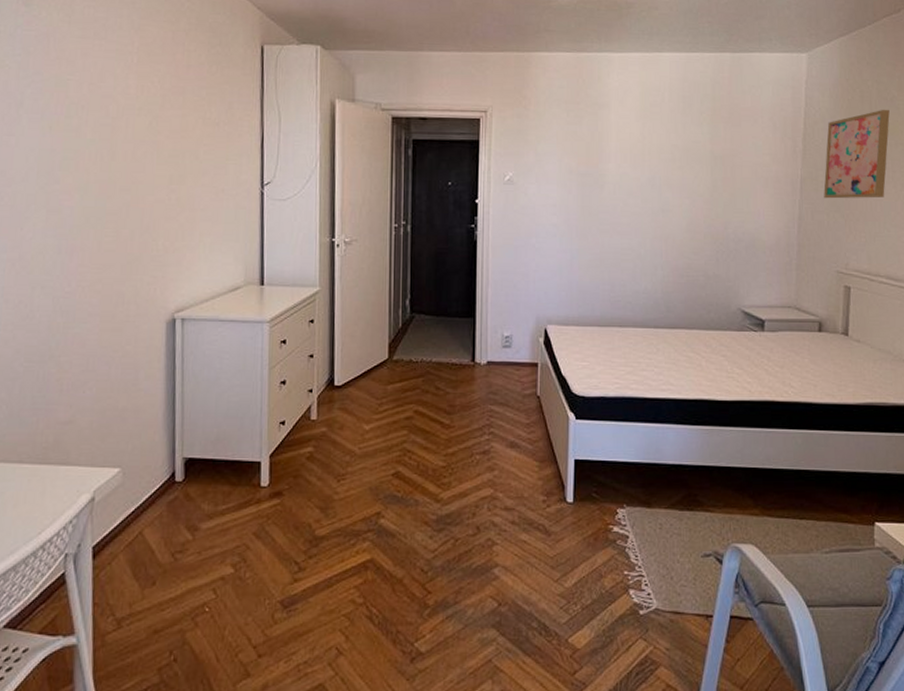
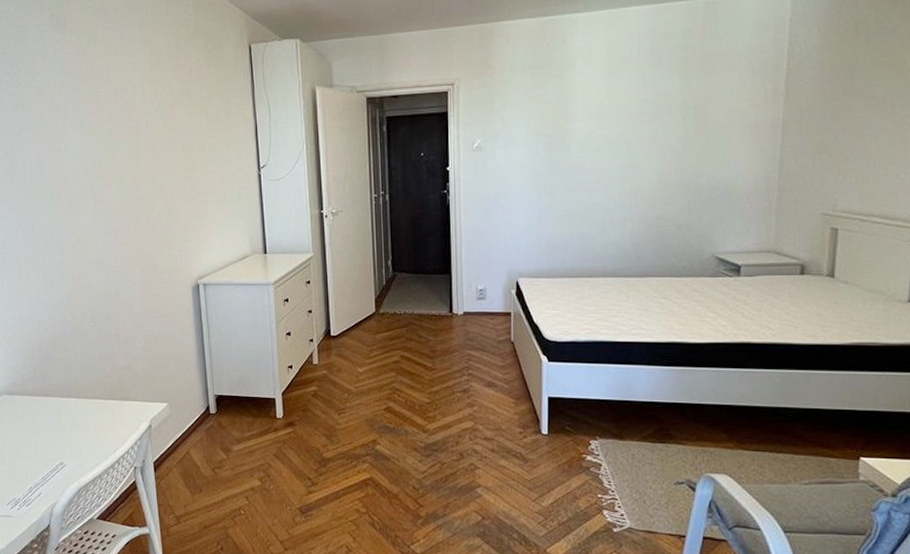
wall art: present [823,109,890,199] -> none [809,38,890,140]

